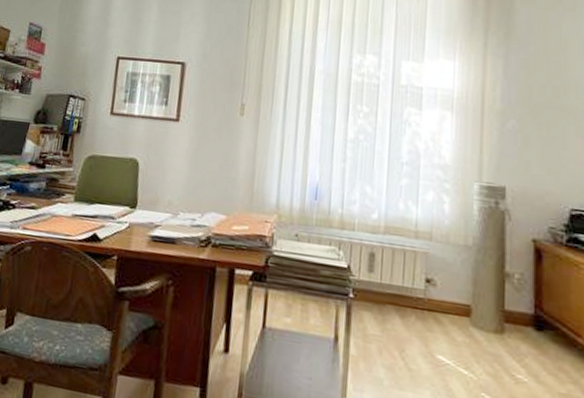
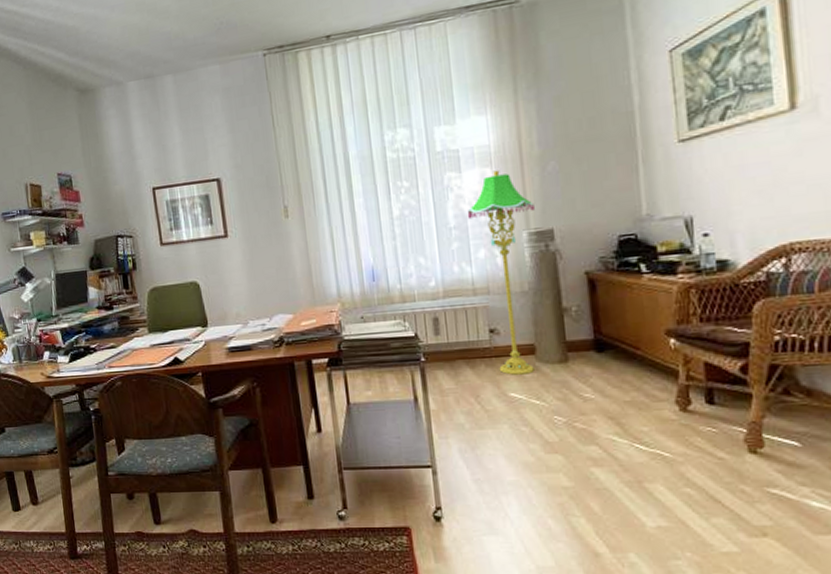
floor lamp: none [421,116,489,338] -> present [467,170,535,375]

